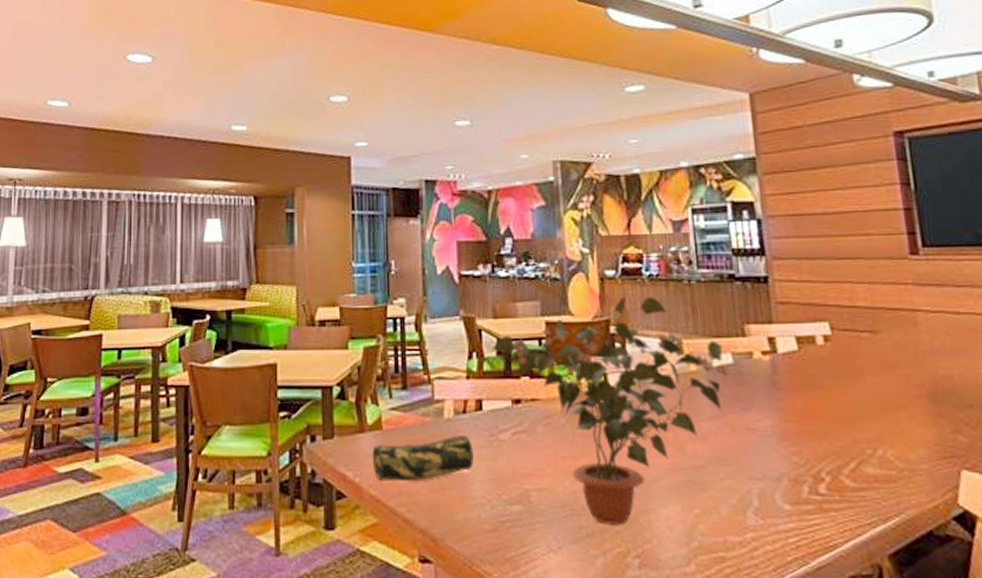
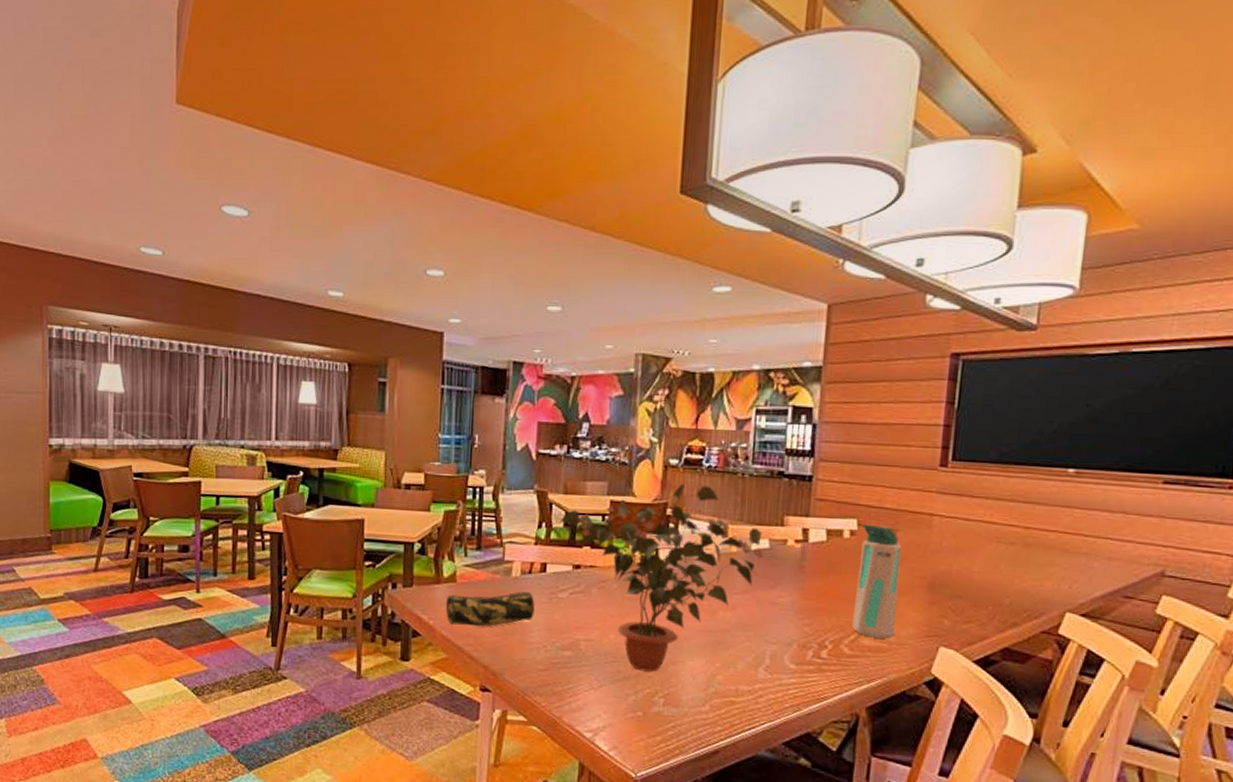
water bottle: none [838,327,904,464] -> present [852,525,902,639]

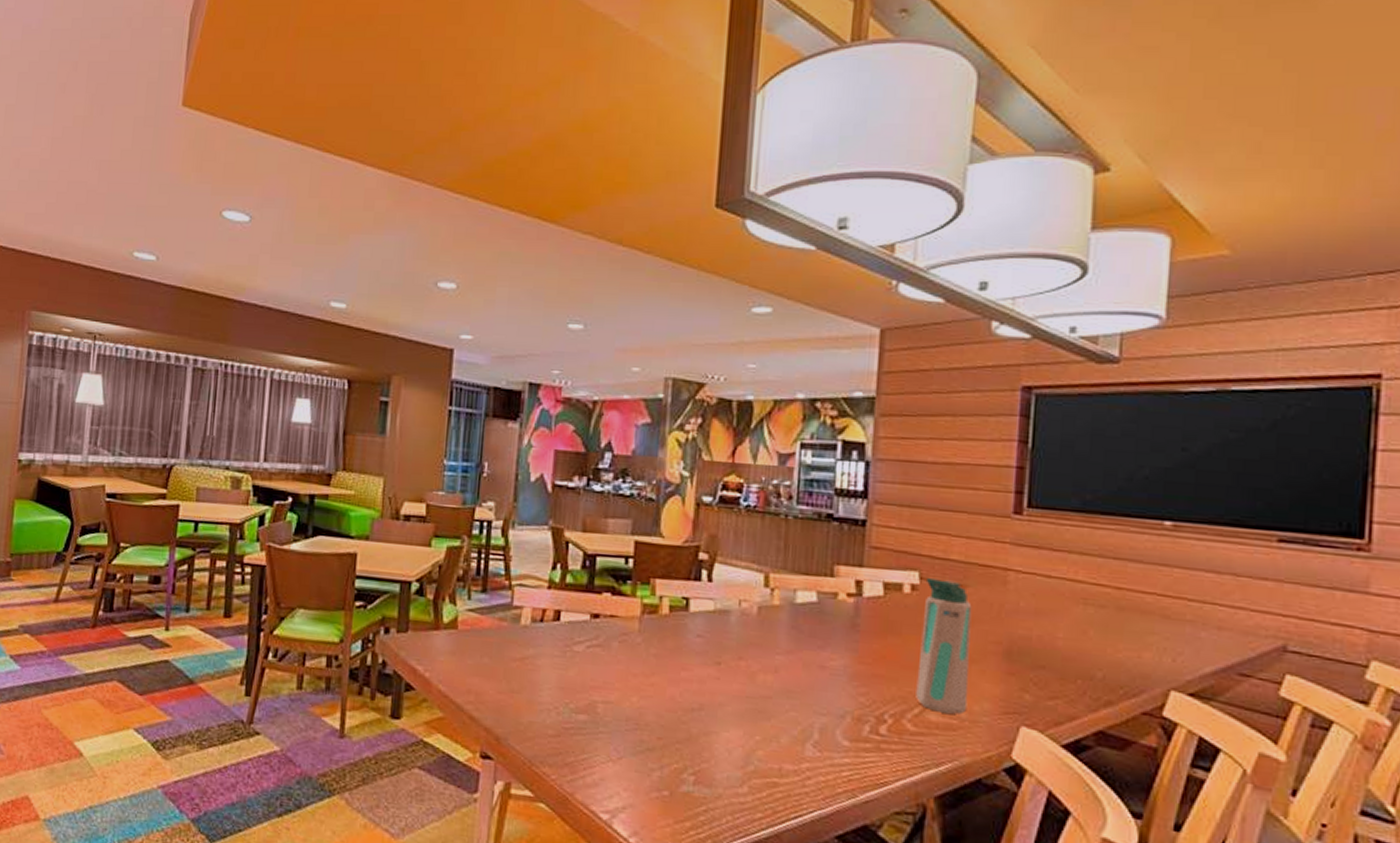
pencil case: present [445,591,535,627] -> none [444,642,546,682]
potted plant: present [560,484,764,672] -> none [577,525,812,743]

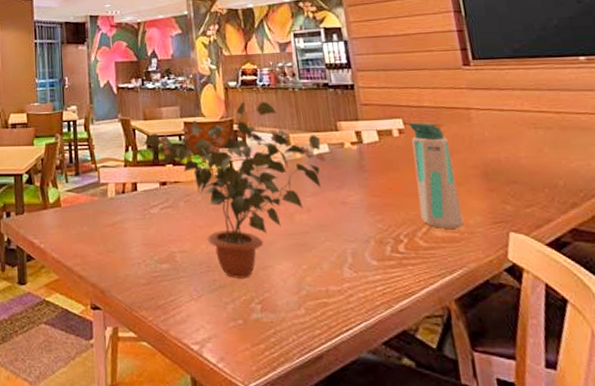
potted plant: none [577,525,812,743] -> present [143,102,326,278]

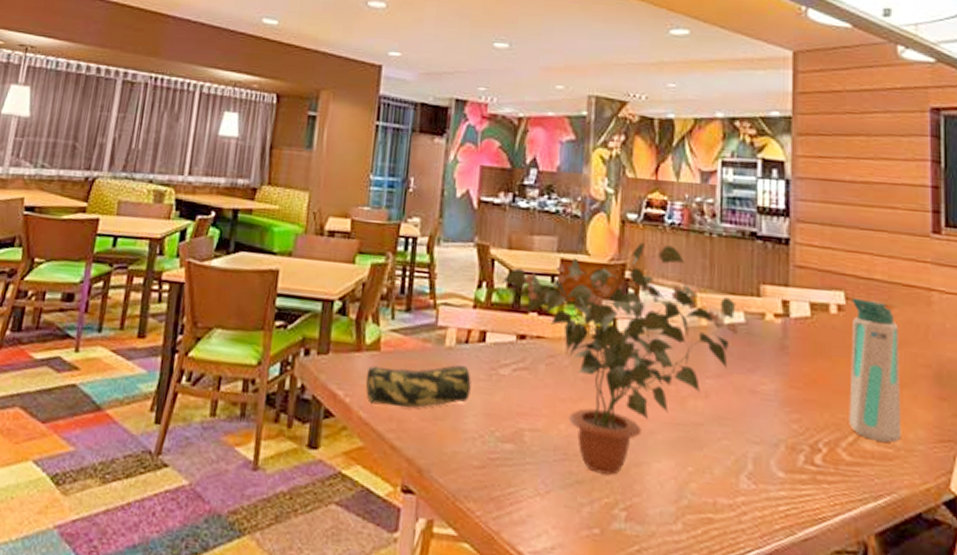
pencil case: none [53,211,132,247] -> present [365,365,472,408]

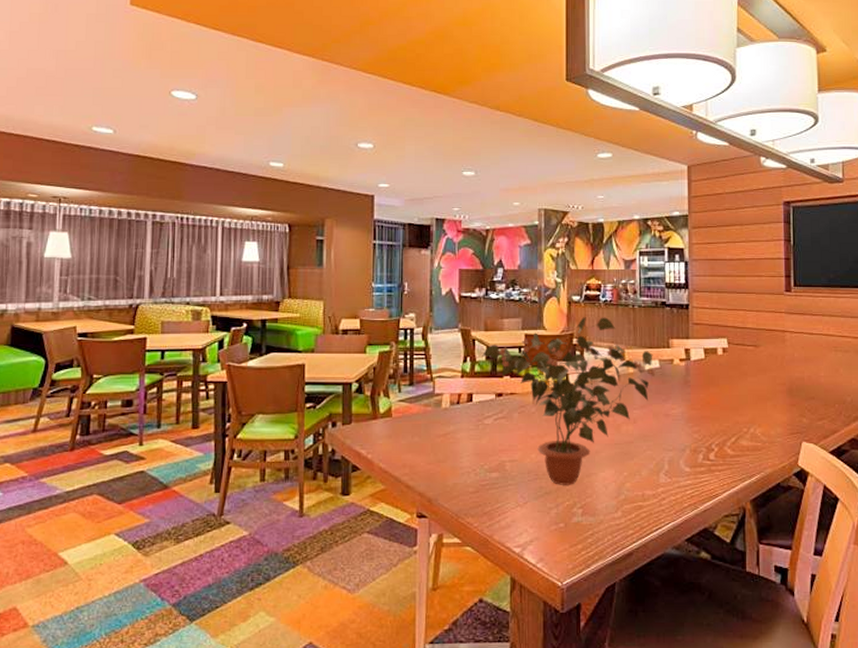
pencil case: present [365,365,472,408] -> none [382,421,464,457]
water bottle: present [849,298,902,443] -> none [732,343,767,438]

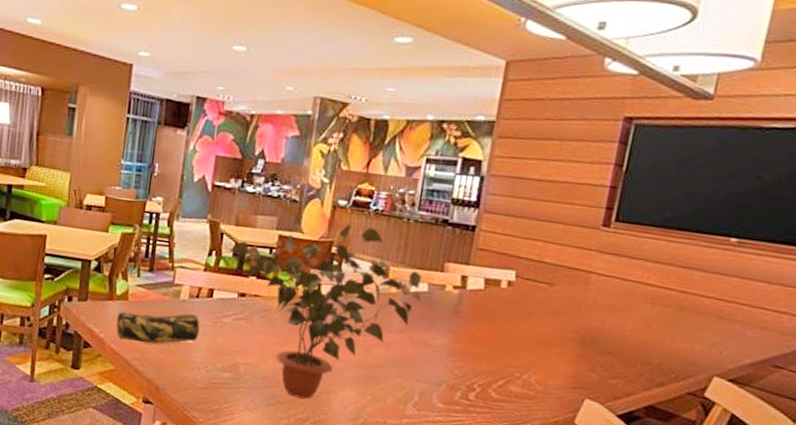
pencil case: none [382,421,464,457] -> present [116,311,200,344]

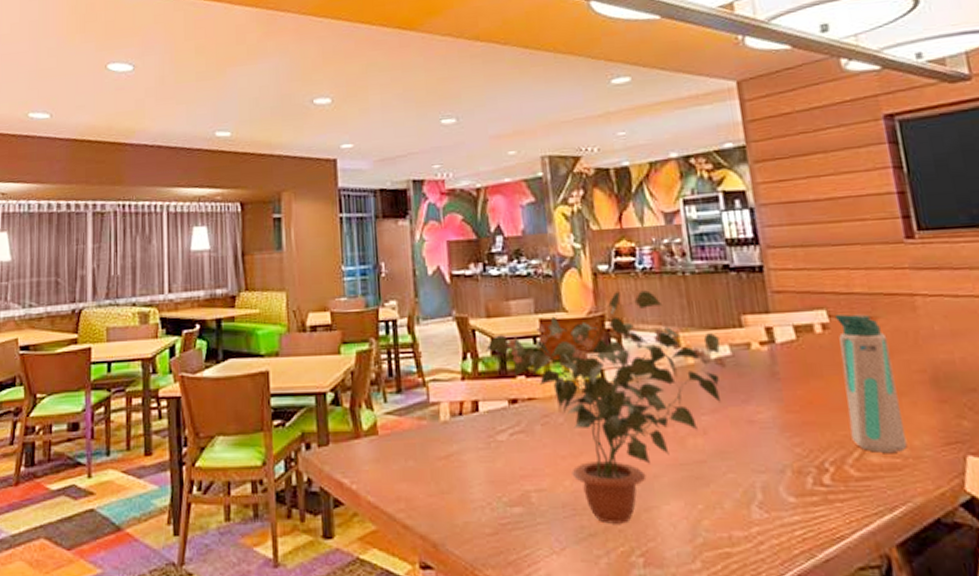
pencil case: present [116,311,200,344] -> none [368,438,472,487]
water bottle: none [501,277,557,387] -> present [836,314,908,452]

